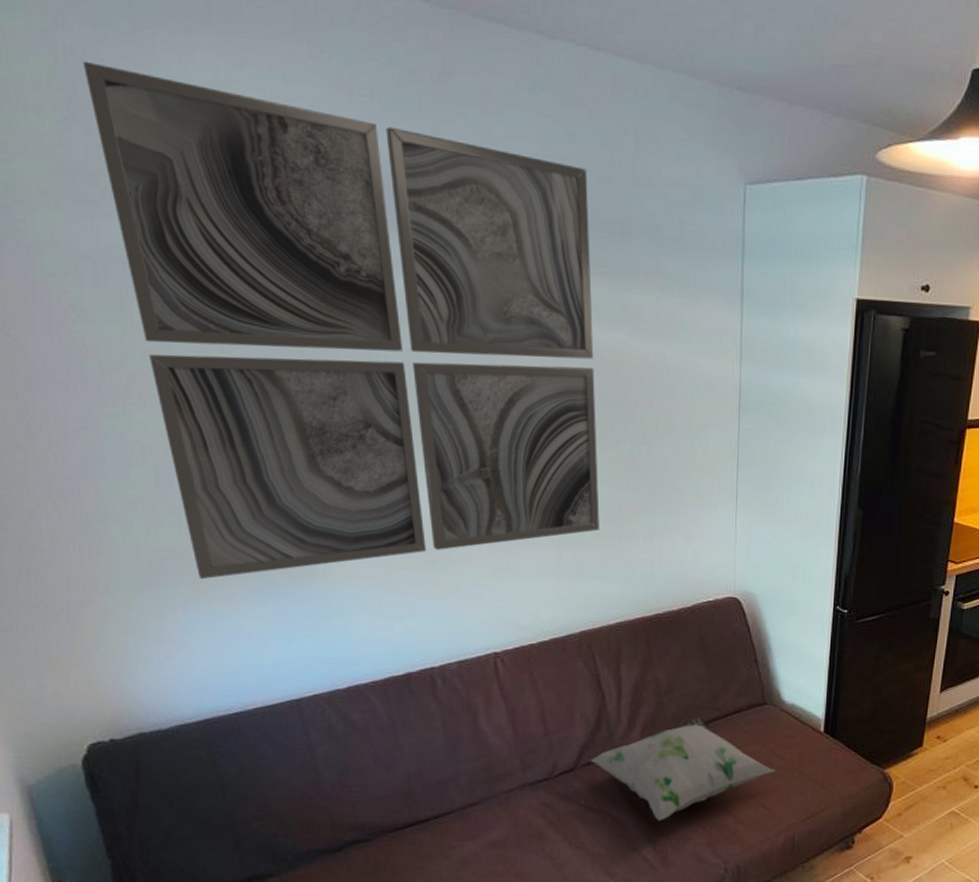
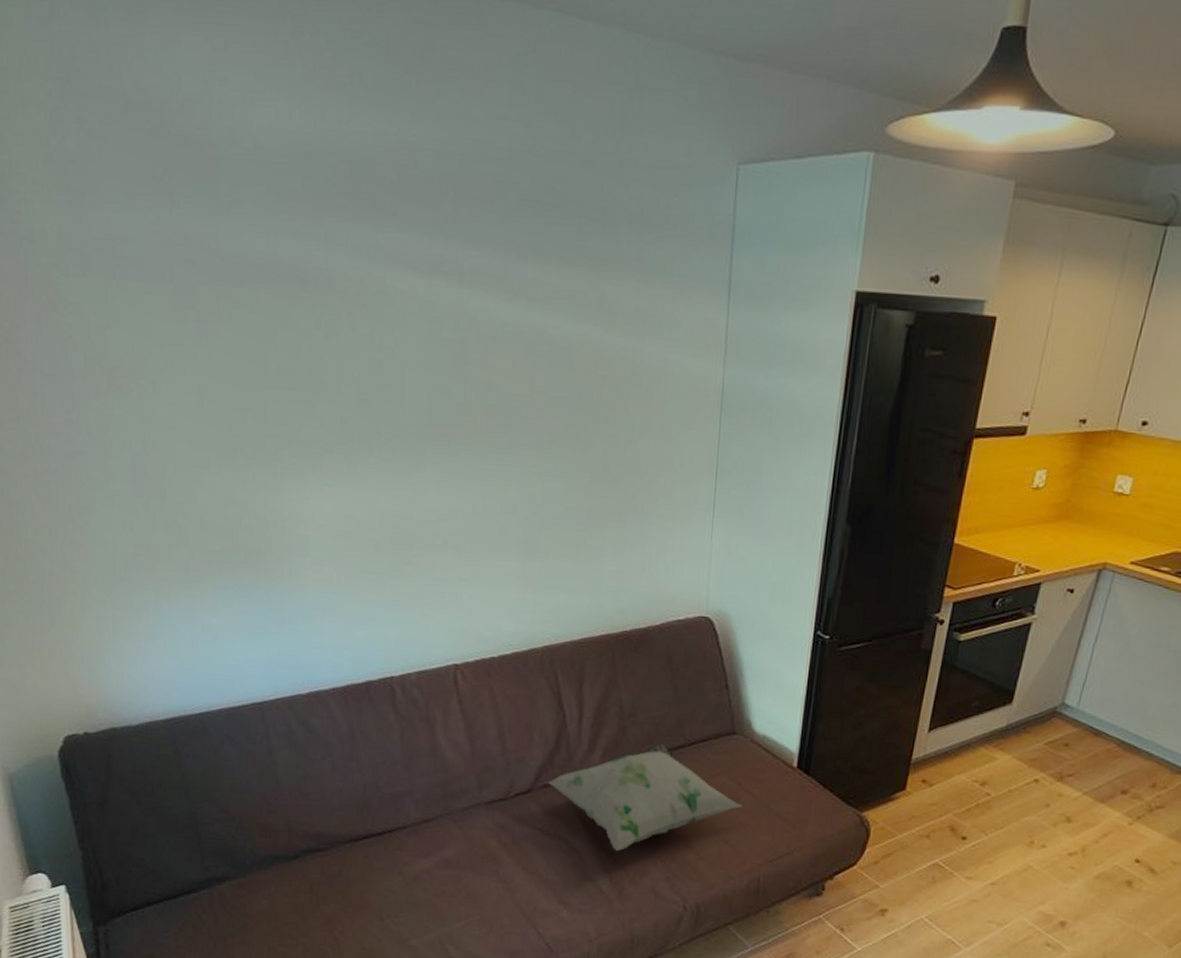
wall art: present [83,60,600,580] -> none [77,47,570,577]

